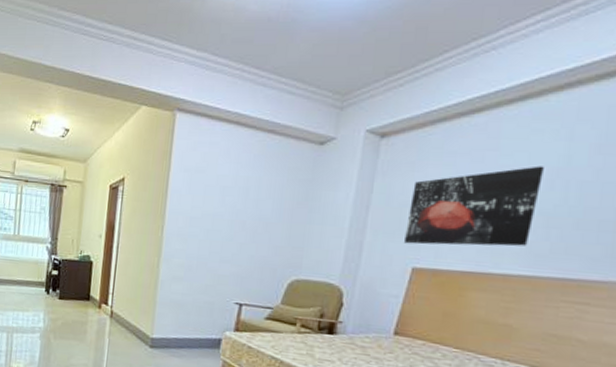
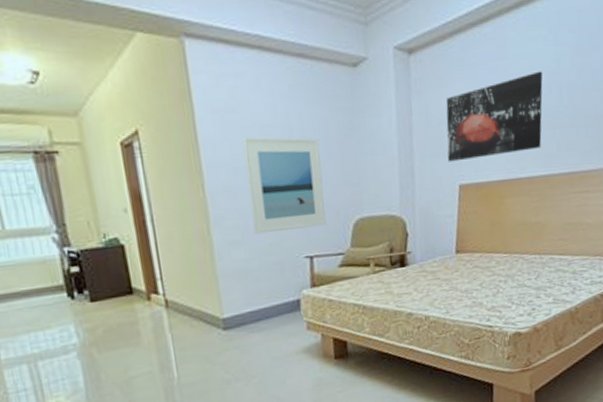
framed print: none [195,193,272,279] -> present [243,136,326,235]

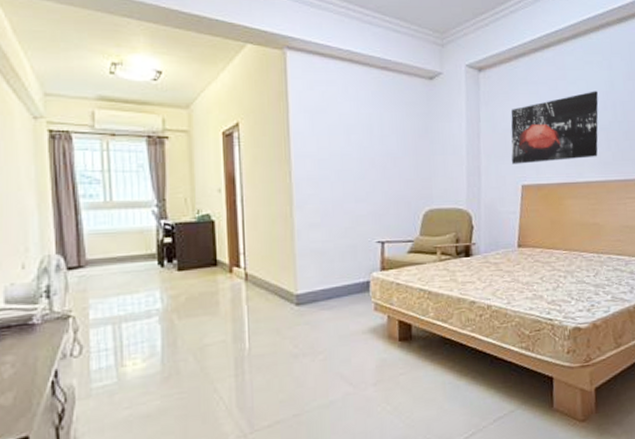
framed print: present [243,136,326,235] -> none [329,133,398,219]

